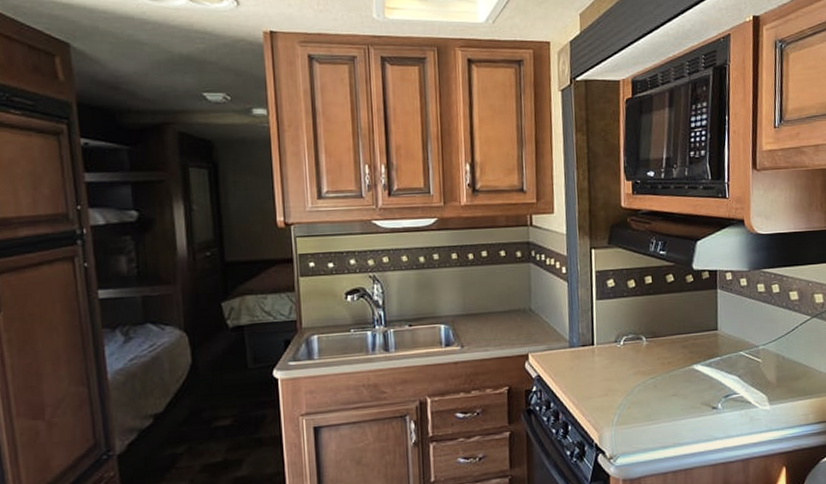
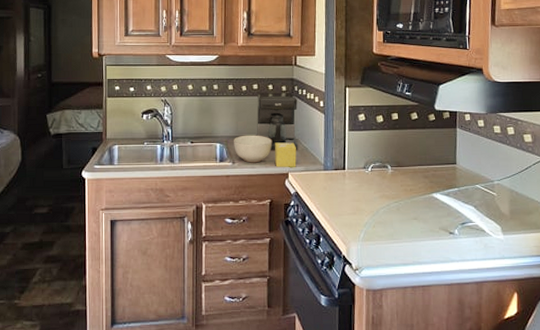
bowl: none [461,311,508,345] -> present [234,135,273,163]
coffee maker: none [487,258,539,329] -> present [256,92,298,150]
sponge: none [510,317,538,348] -> present [274,142,297,167]

